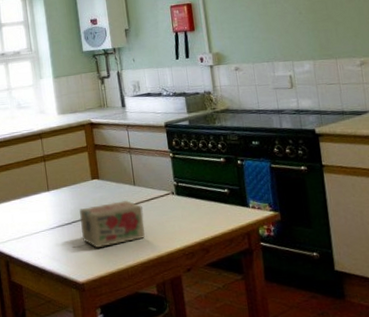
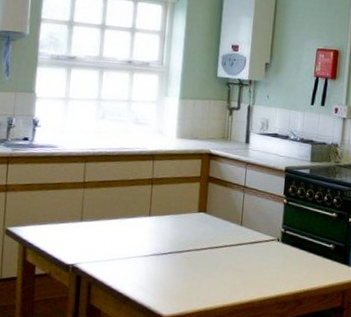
tea box: present [79,200,145,247] -> none [176,239,245,283]

